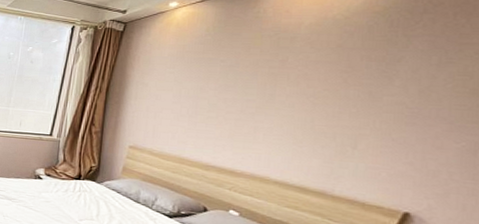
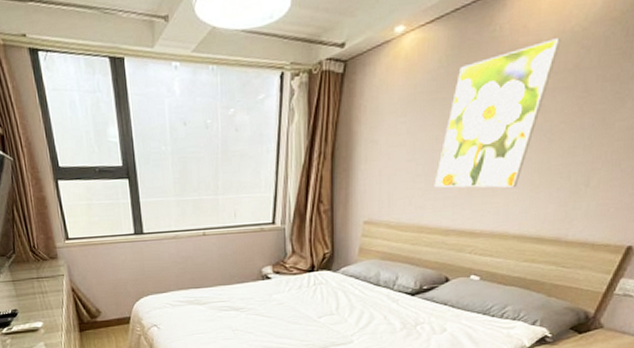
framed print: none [196,23,323,138] -> present [434,38,561,188]

